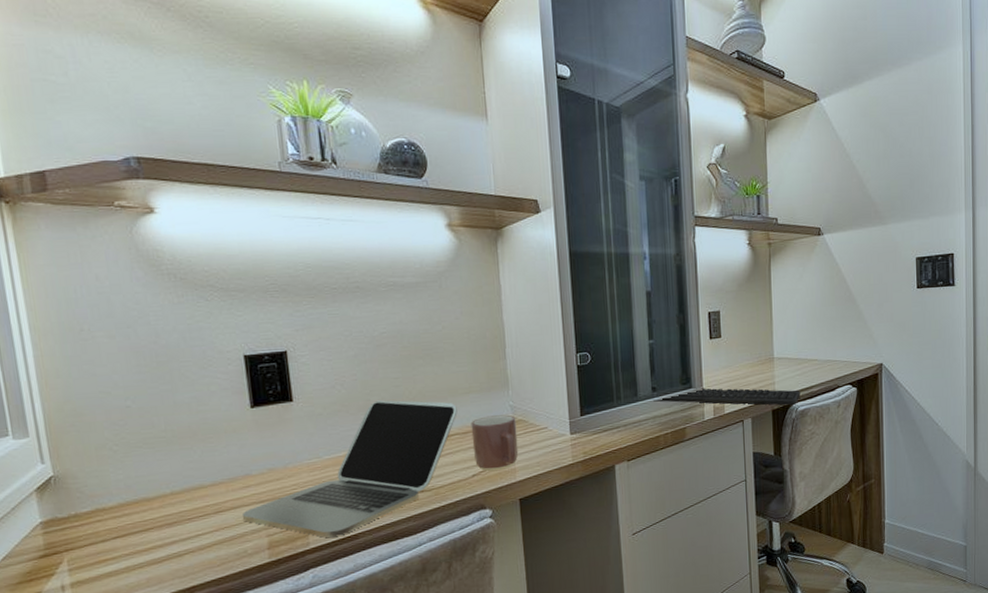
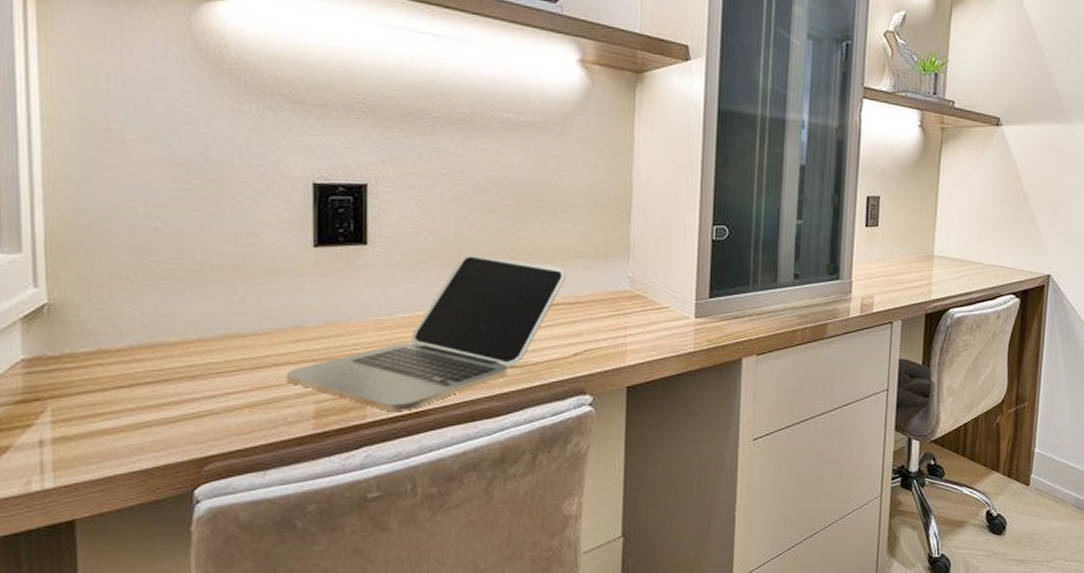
mug: present [471,414,519,472] -> none [578,287,634,352]
computer keyboard: present [653,388,800,406] -> none [794,280,959,310]

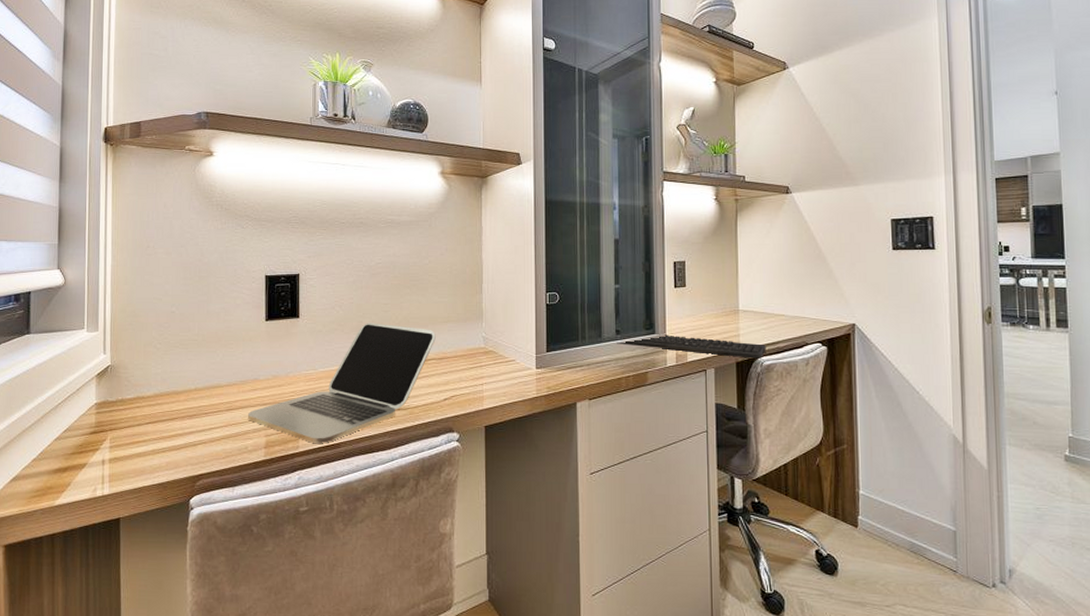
computer keyboard: none [794,280,959,310] -> present [617,334,766,359]

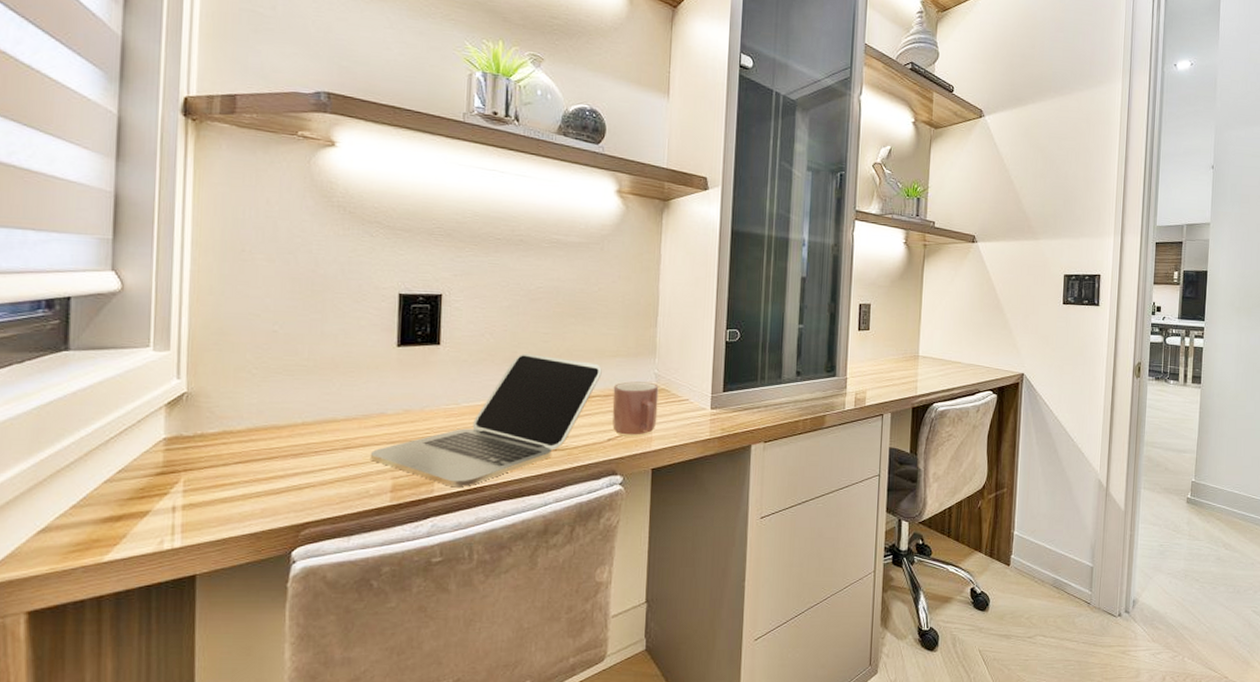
mug: none [446,345,487,397] -> present [612,381,659,438]
computer keyboard: present [617,334,766,359] -> none [797,377,942,405]

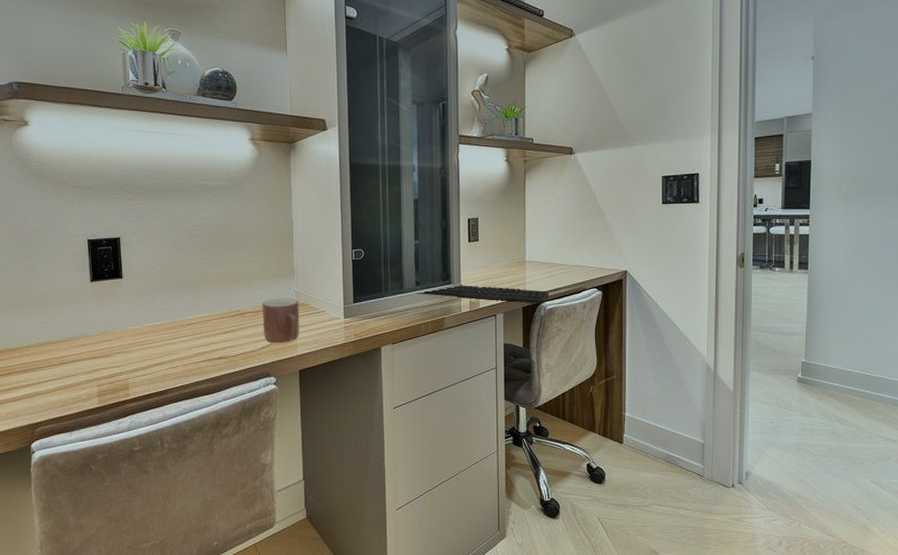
laptop: present [369,353,602,486] -> none [79,281,251,391]
computer keyboard: none [797,377,942,405] -> present [417,284,549,304]

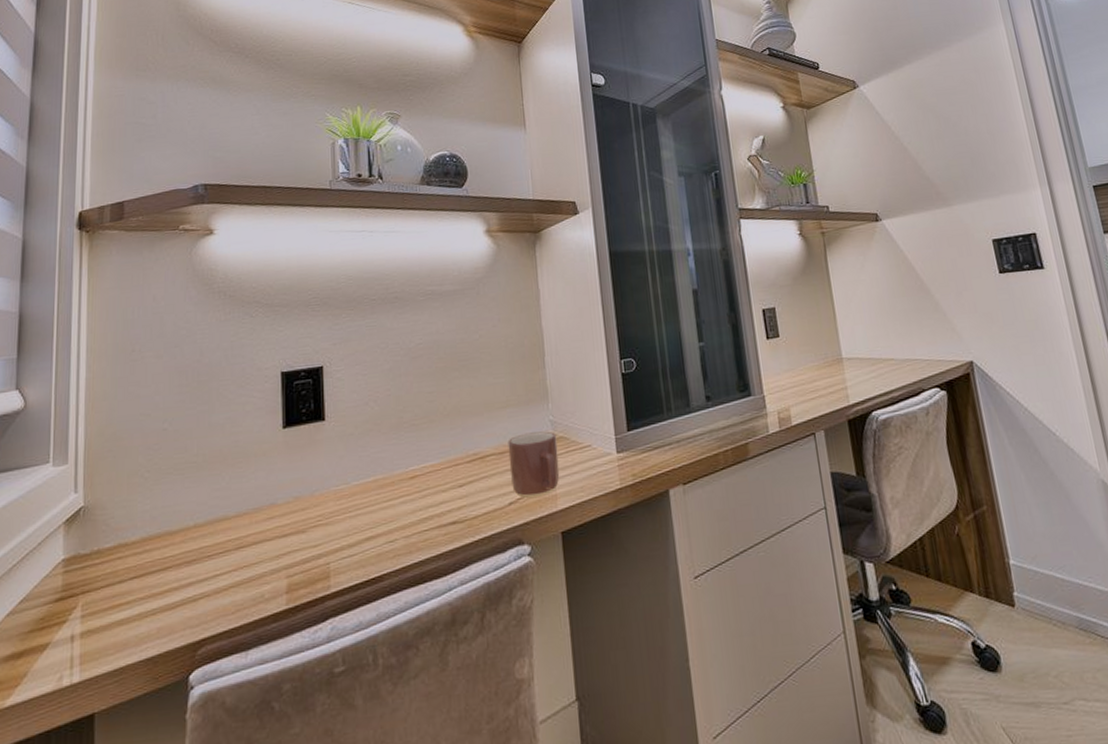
computer keyboard: present [417,284,549,304] -> none [708,394,879,414]

